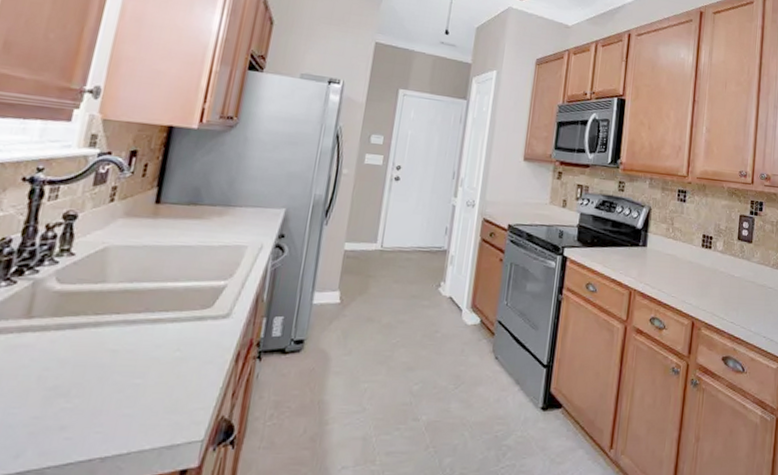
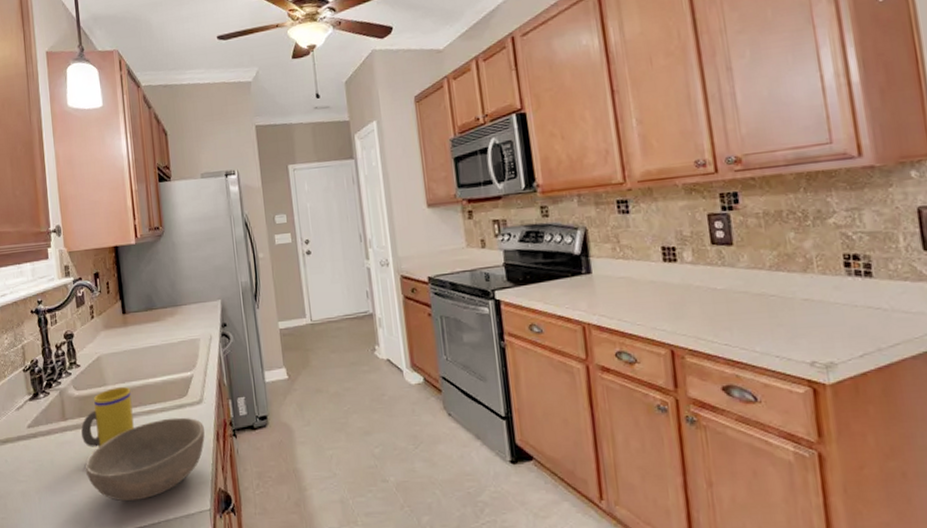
bowl: none [39,330,224,426] -> present [85,417,205,502]
mug: none [48,287,139,356] -> present [81,387,134,447]

